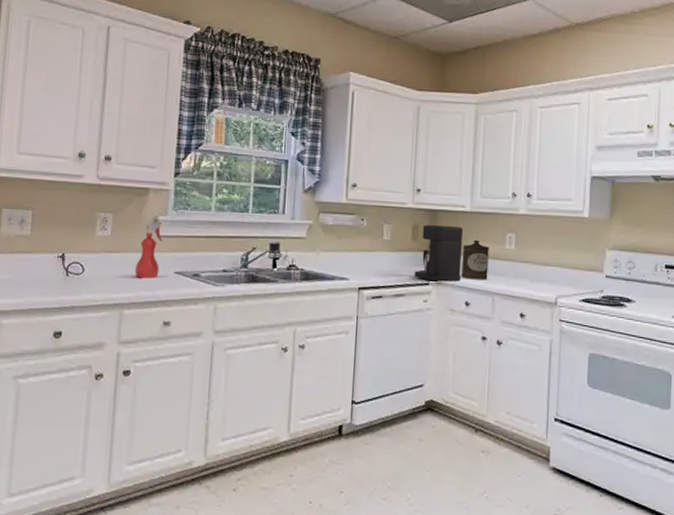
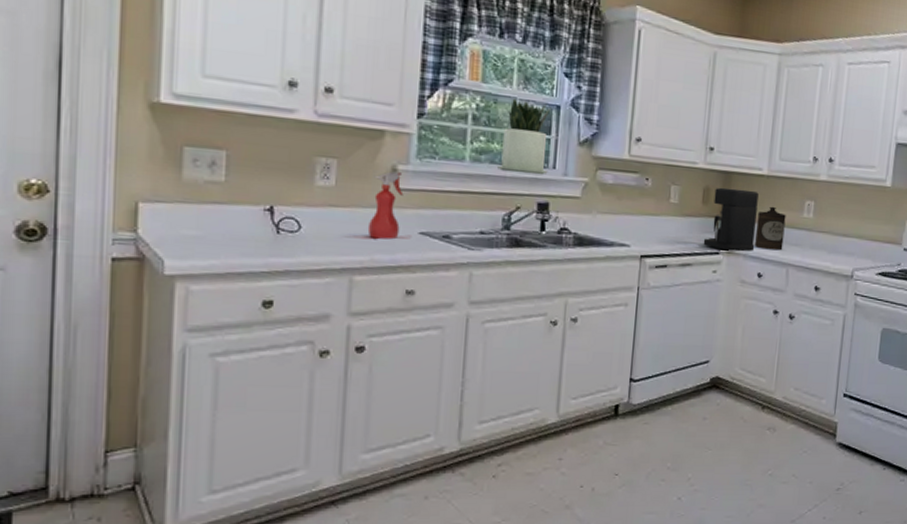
planter: none [236,156,281,220] -> present [496,98,551,175]

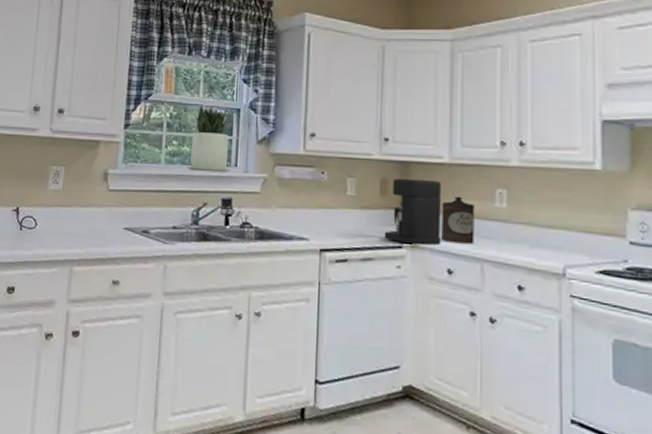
spray bottle: present [367,171,404,240] -> none [84,175,113,235]

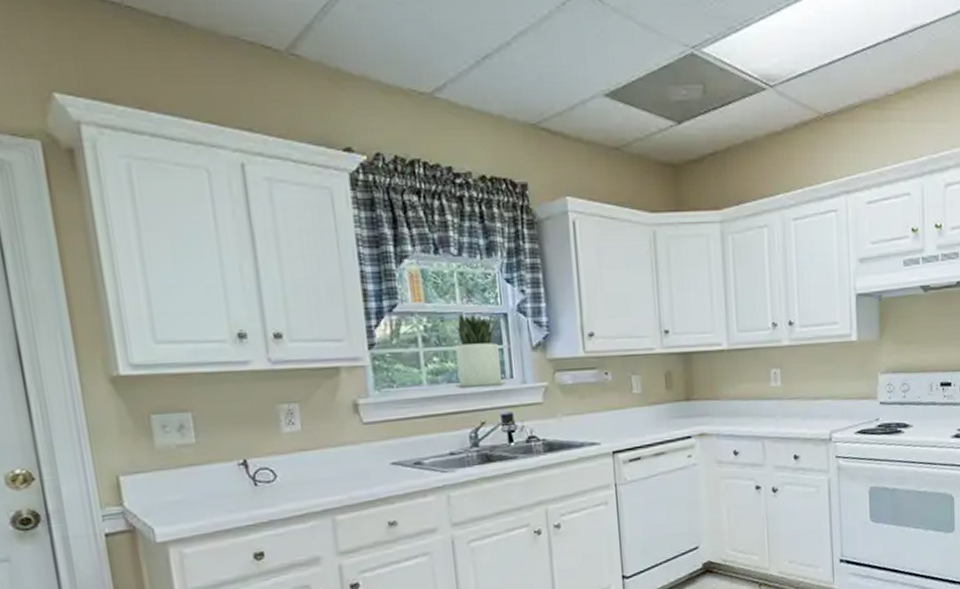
coffee maker: present [384,178,442,246] -> none [673,367,726,435]
canister: present [442,196,475,245] -> none [724,380,755,426]

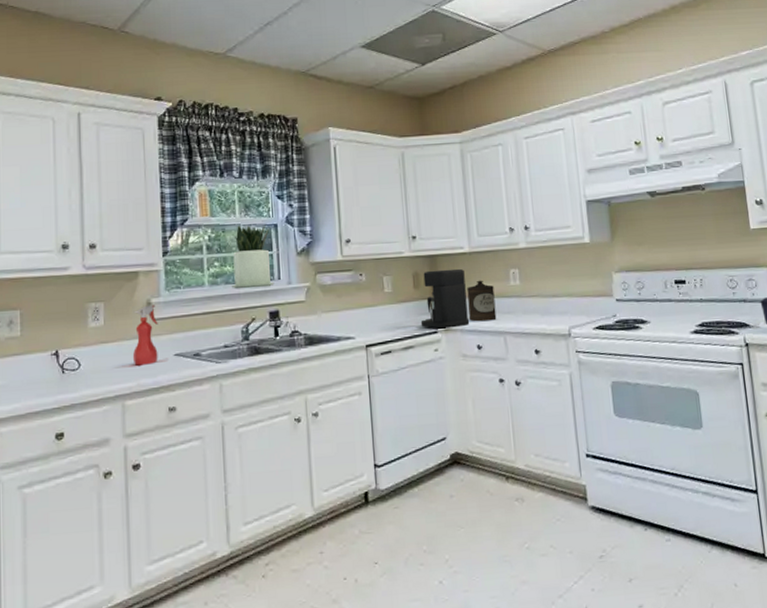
spray bottle: none [337,406,372,476] -> present [132,305,158,366]
coffee maker: none [673,367,726,435] -> present [420,268,470,330]
canister: none [724,380,755,426] -> present [467,280,497,322]

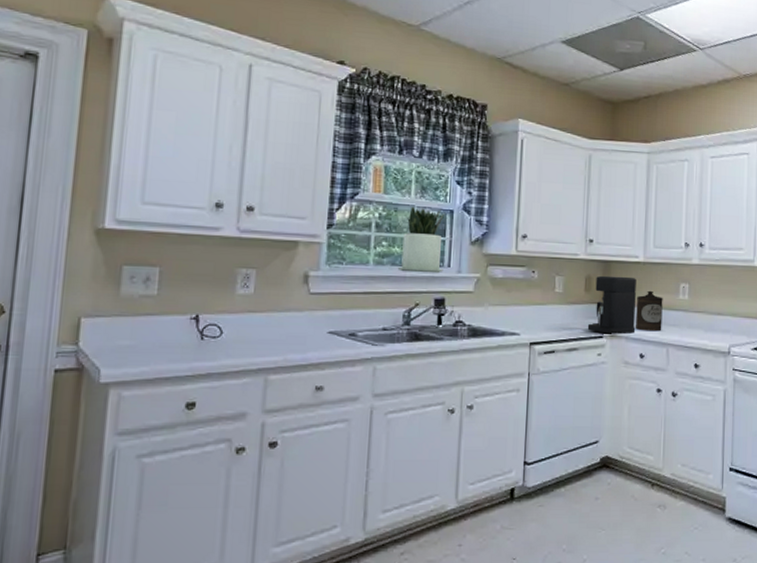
spray bottle: present [132,305,158,366] -> none [281,278,314,340]

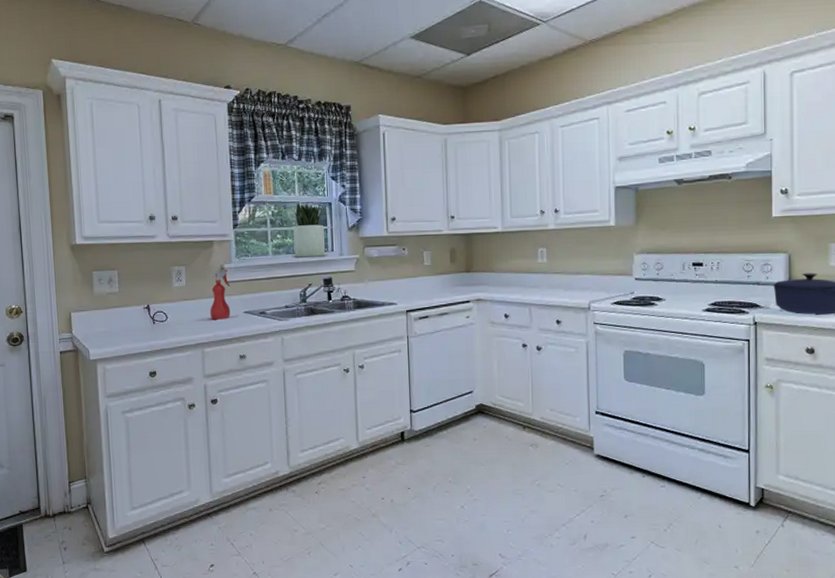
spray bottle: none [281,278,314,340] -> present [209,270,231,320]
coffee maker: present [587,275,636,335] -> none [455,246,499,300]
canister: present [636,290,663,332] -> none [498,257,524,294]

